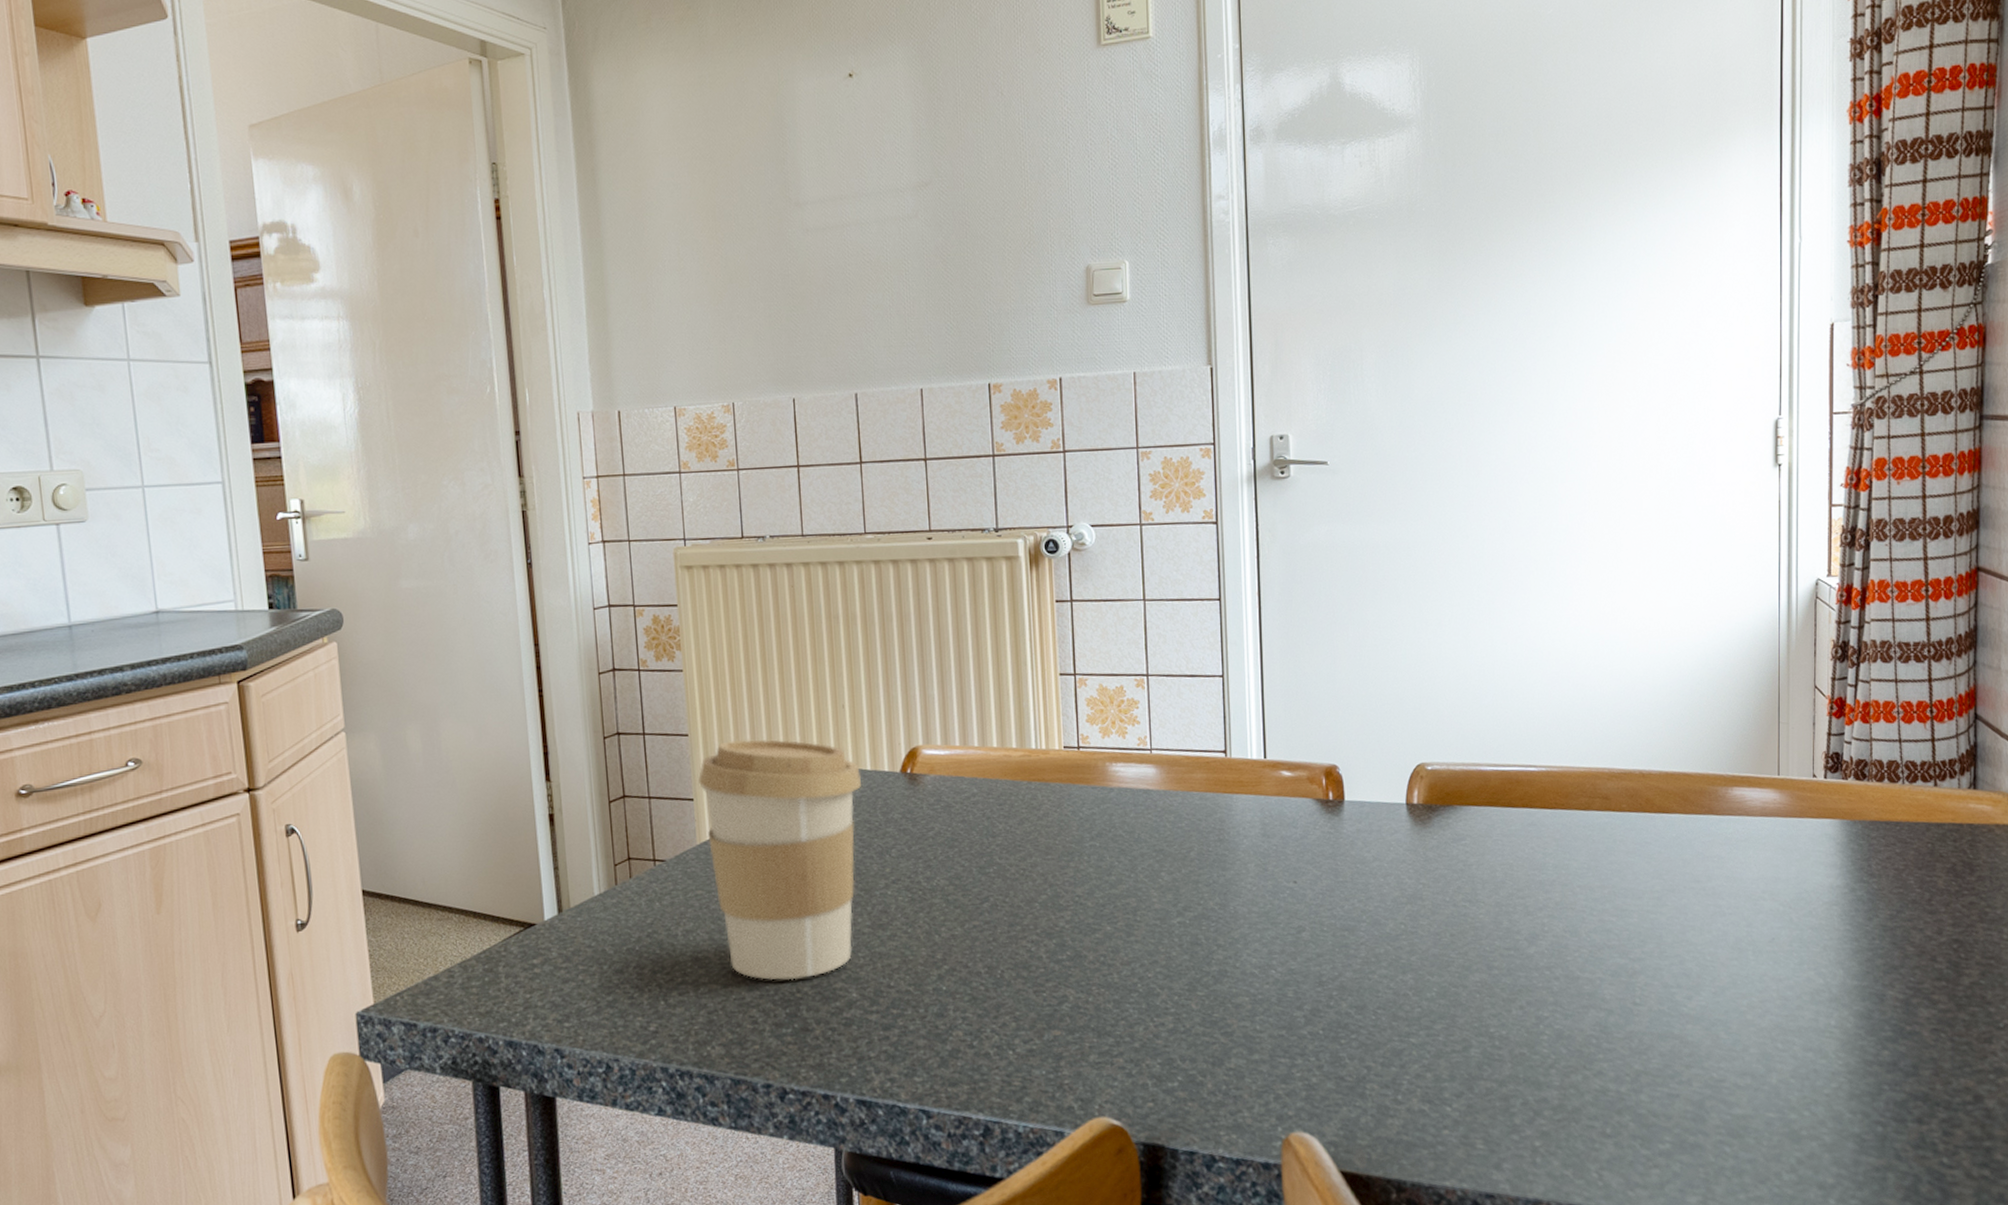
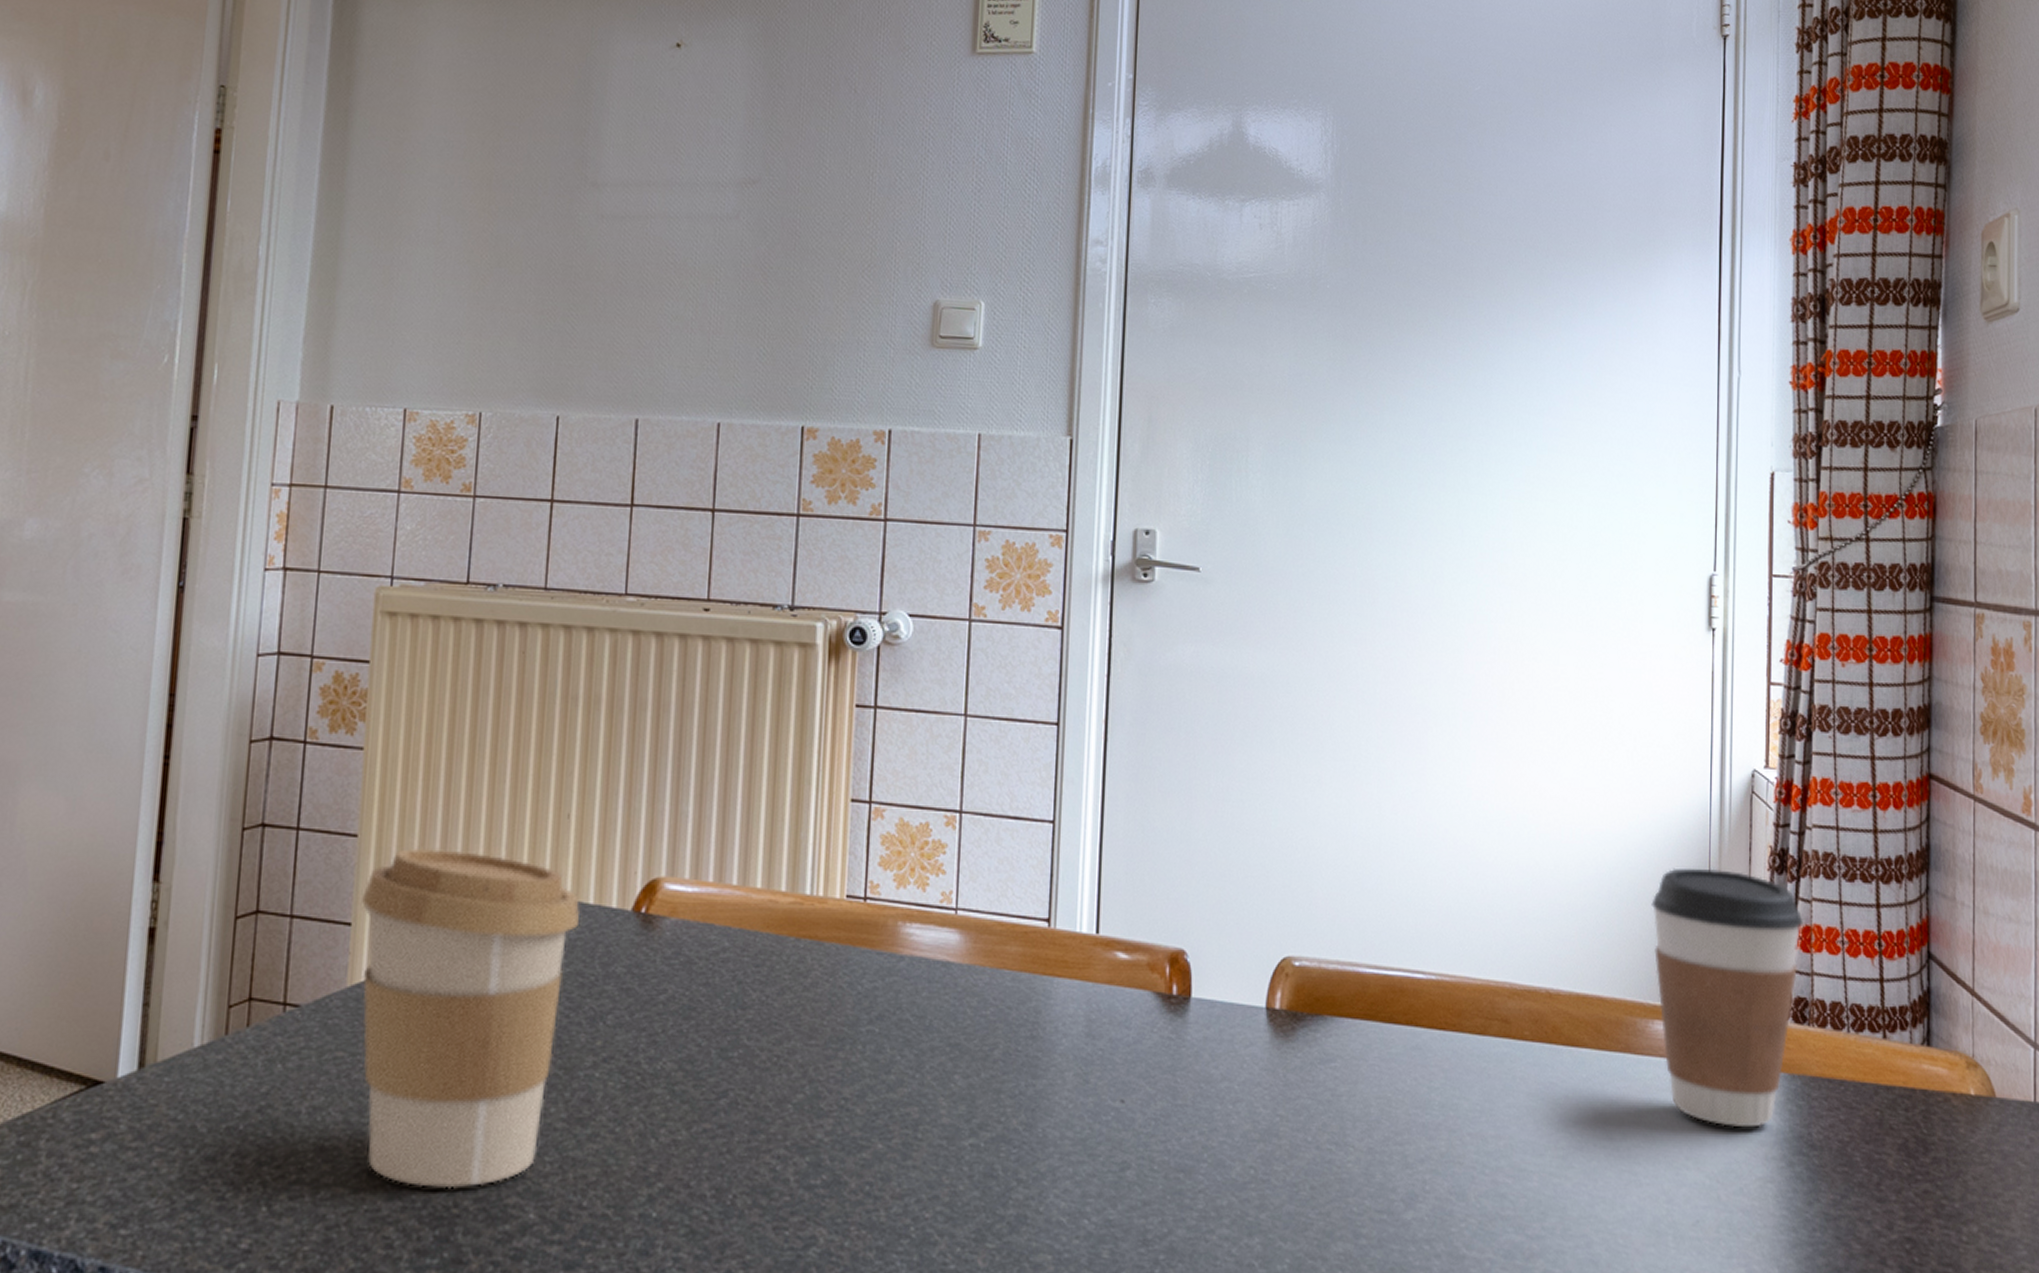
coffee cup: none [1728,662,1863,865] -> present [1651,867,1803,1128]

